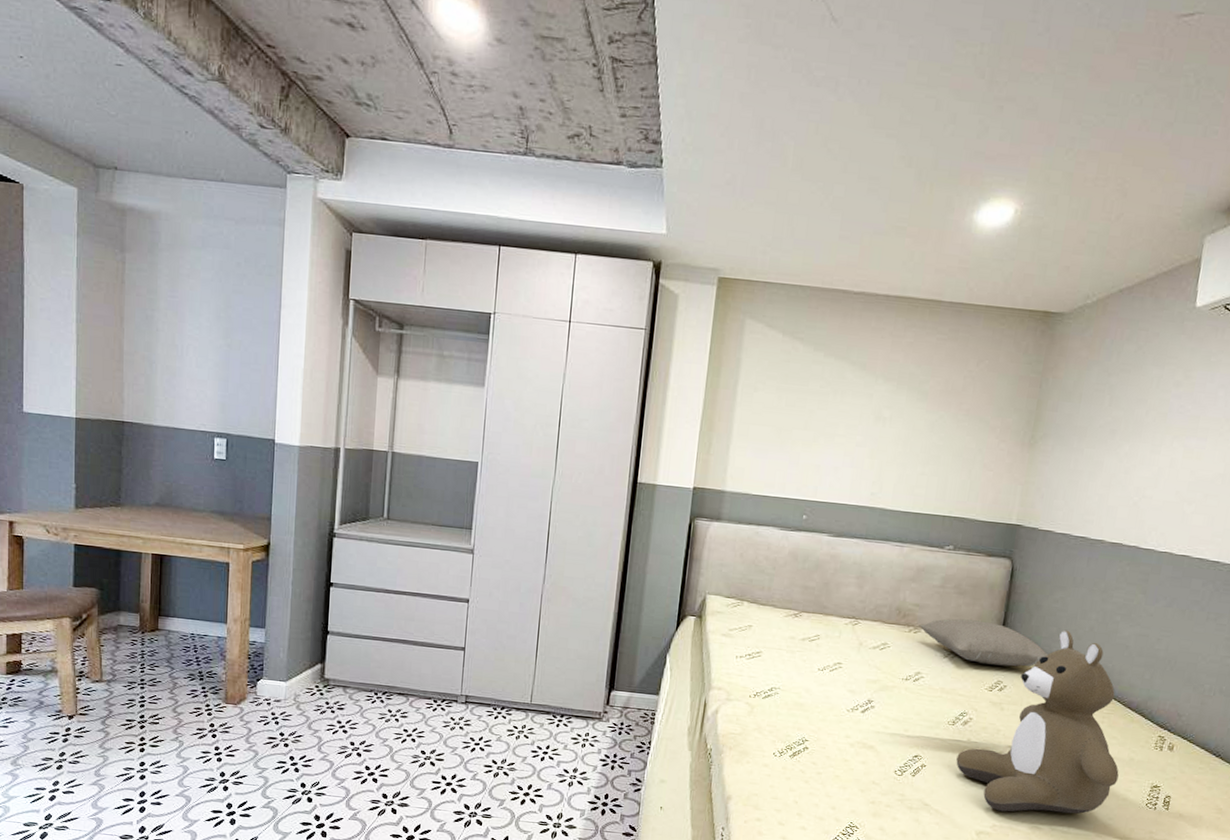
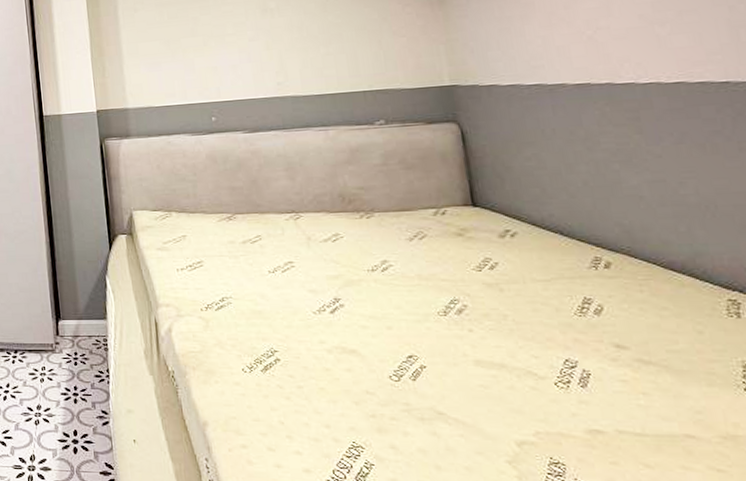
pillow: present [919,618,1049,667] -> none [370,194,540,241]
teddy bear: present [956,630,1119,814] -> none [461,189,691,414]

